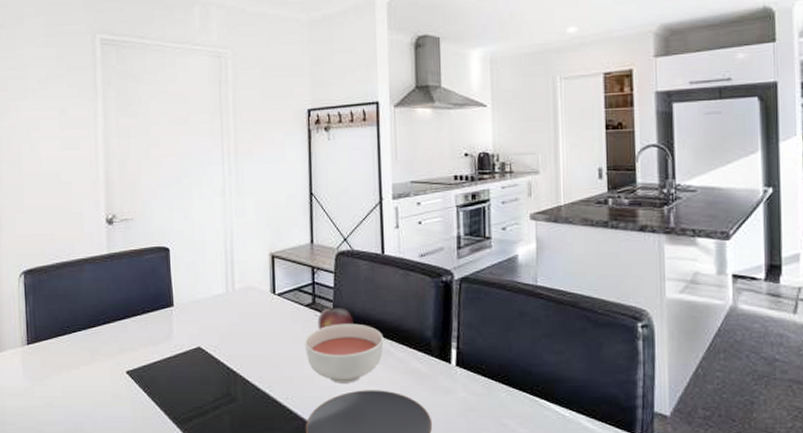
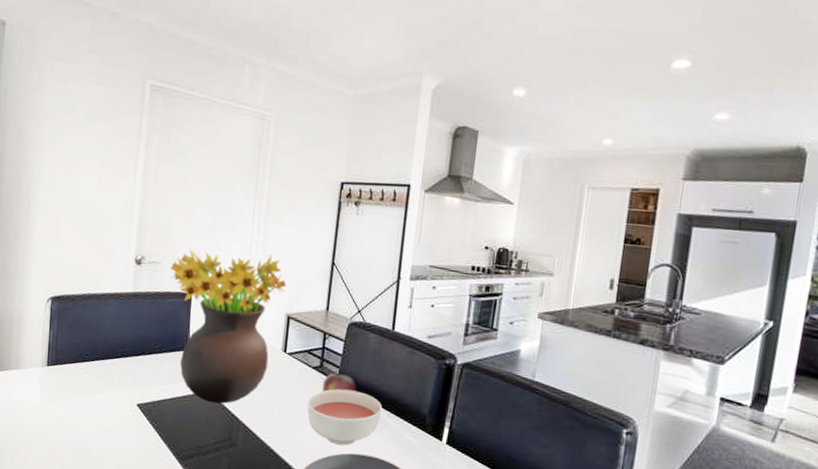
flower arrangement: none [143,194,266,359] -> present [170,247,287,404]

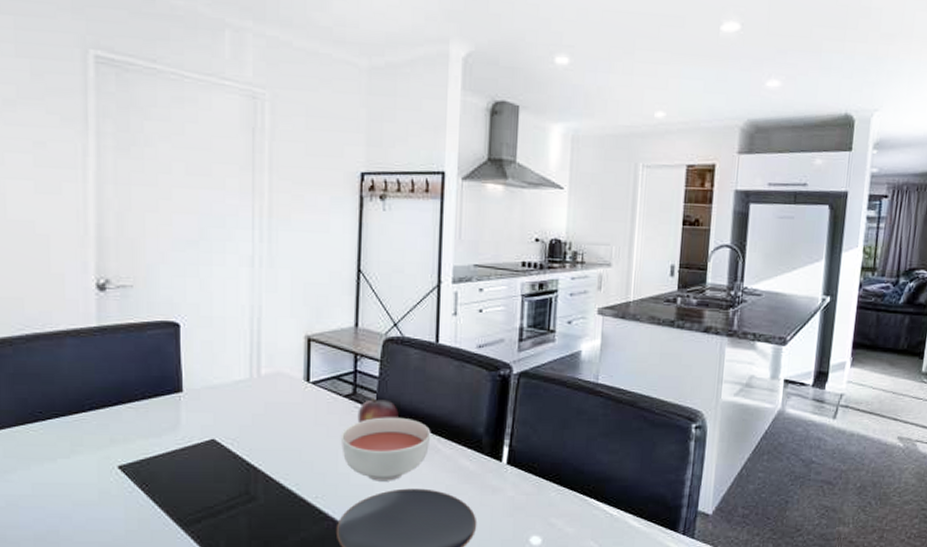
flower arrangement: present [170,247,287,404] -> none [147,263,303,453]

